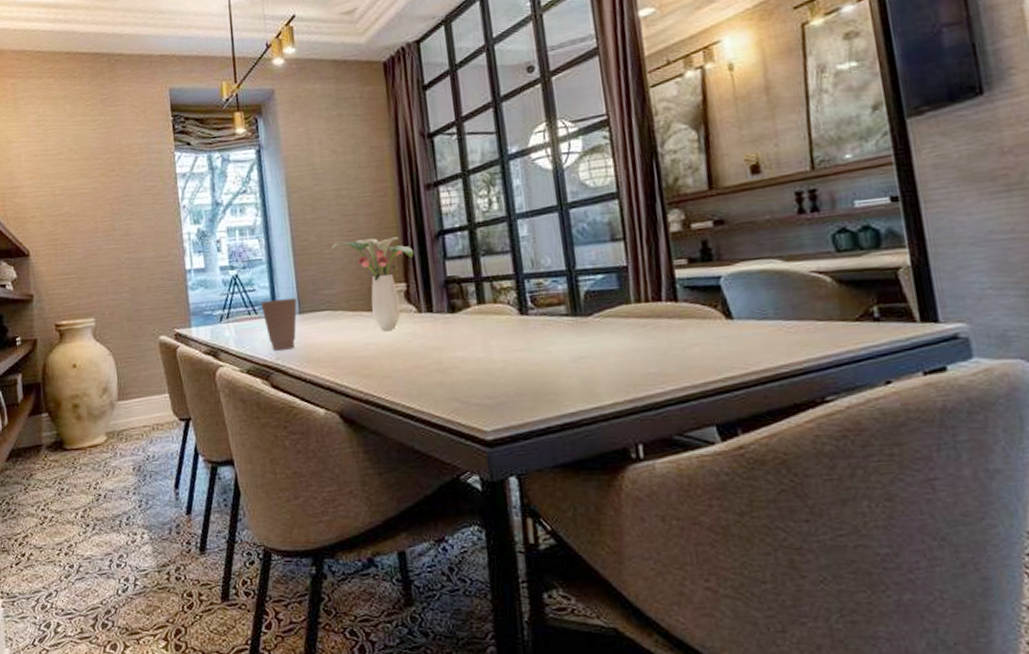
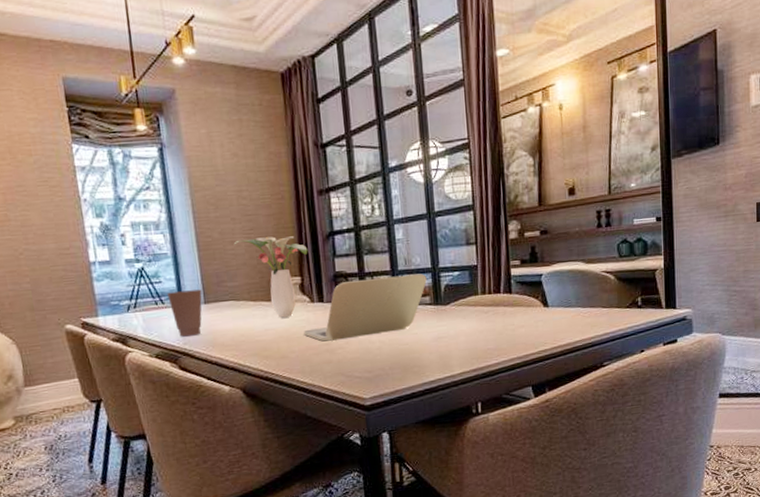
laptop: none [410,277,561,359] -> present [304,273,427,342]

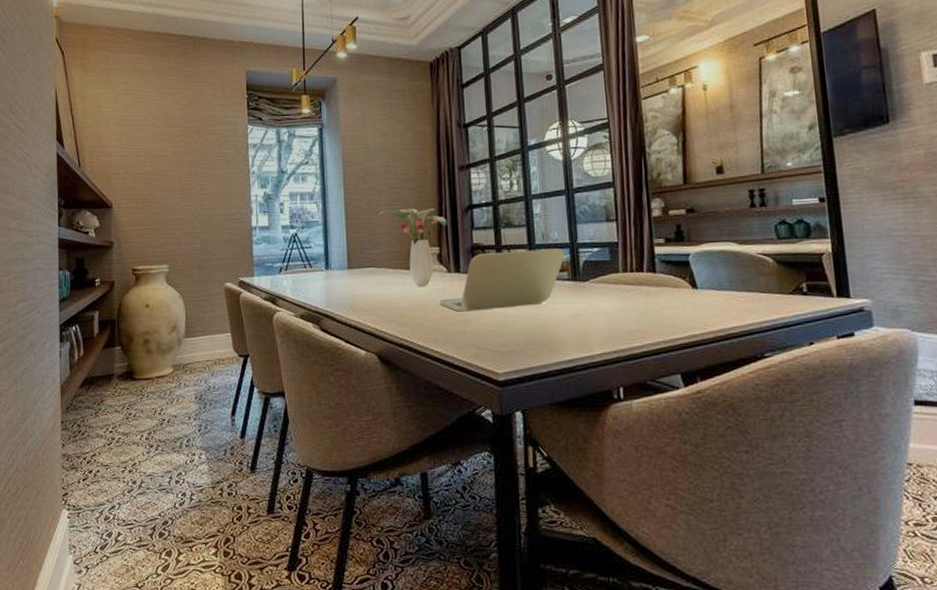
cup: present [167,289,203,337] -> none [315,255,347,300]

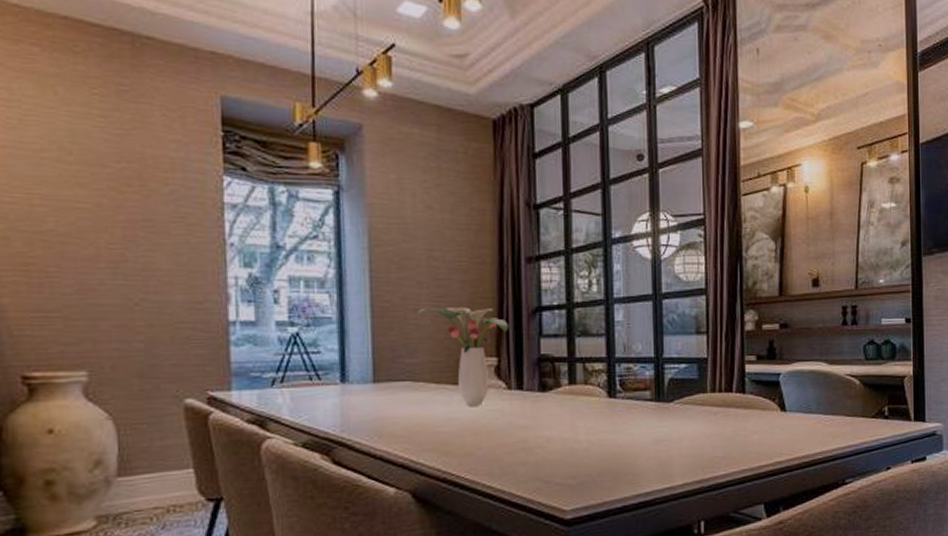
laptop: present [439,248,565,312] -> none [496,363,648,438]

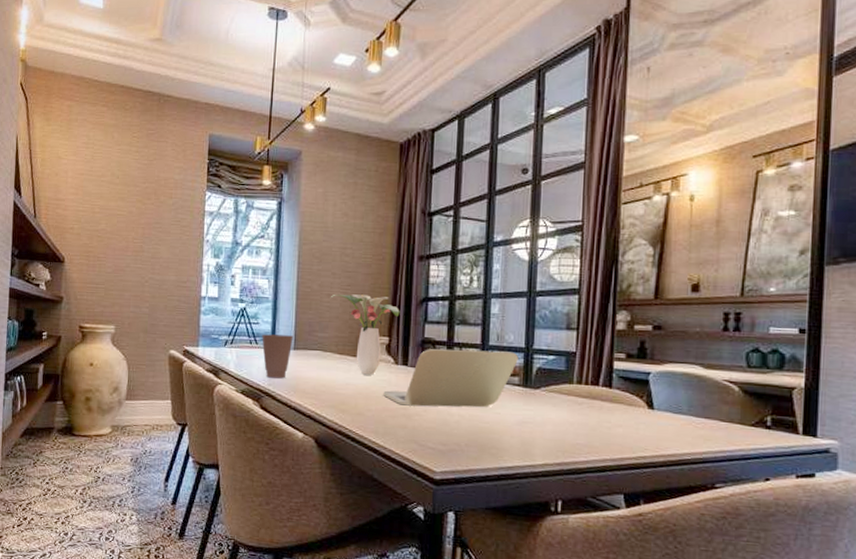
cup: none [326,365,372,423] -> present [262,334,293,379]
laptop: none [496,363,648,438] -> present [383,349,518,407]

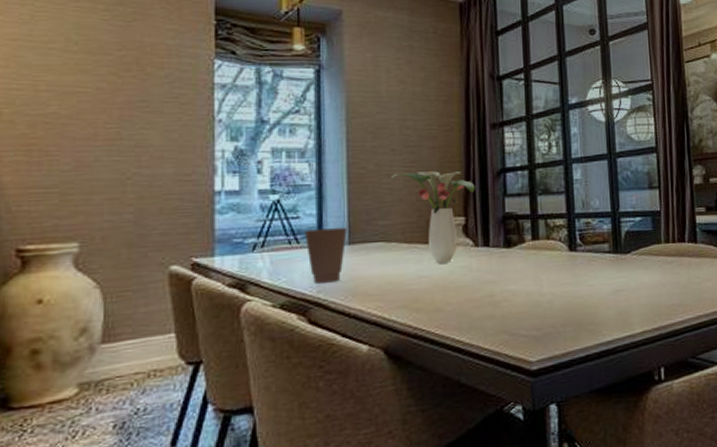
laptop: present [383,349,518,407] -> none [464,218,606,292]

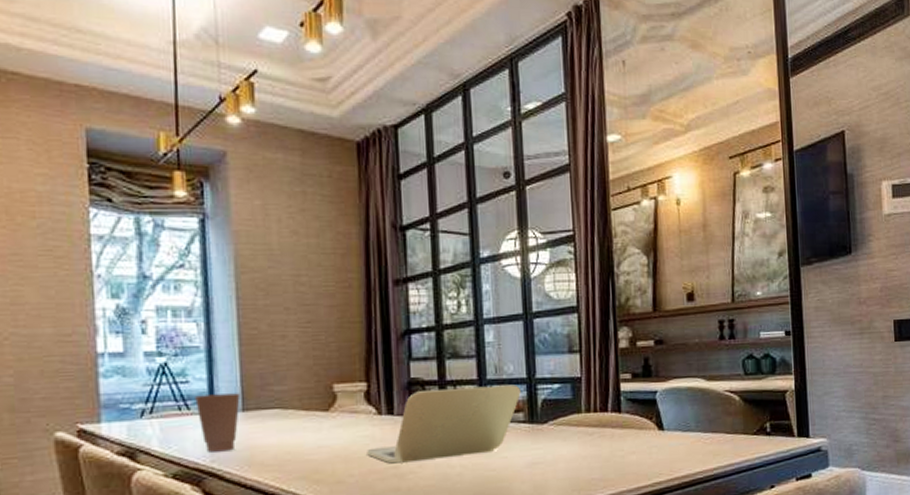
flower arrangement: present [390,170,476,264] -> none [285,331,378,433]
laptop: none [464,218,606,292] -> present [367,384,521,464]

